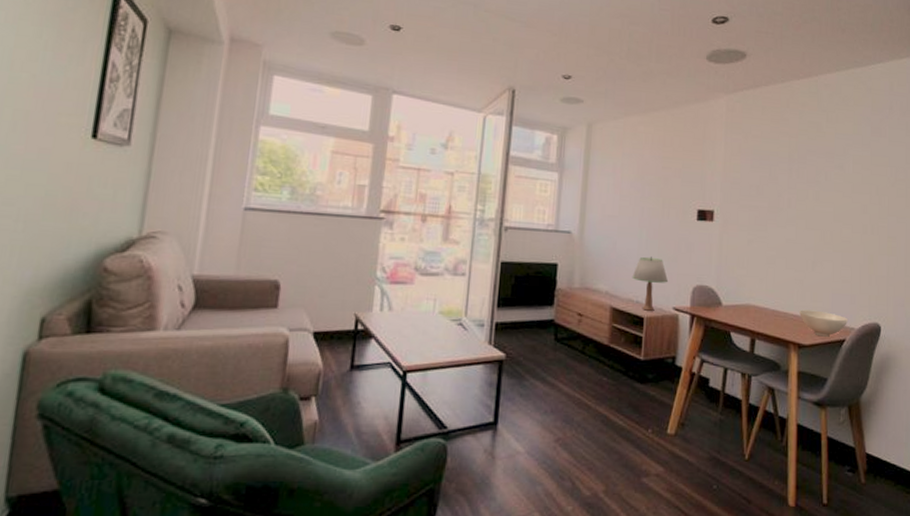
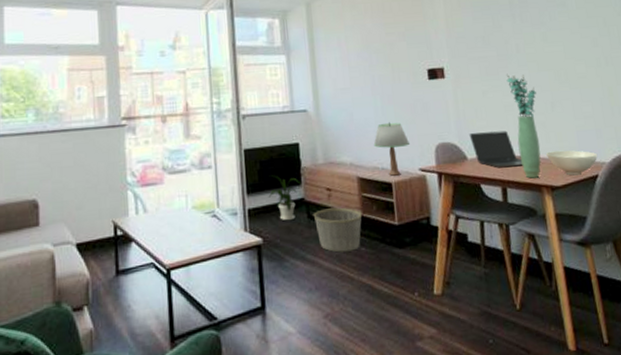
house plant: none [518,292,553,340] -> present [268,175,301,221]
basket: none [560,333,610,379] -> present [313,207,362,253]
laptop: none [728,280,775,320] -> present [469,130,523,168]
vase: none [773,226,800,334] -> present [506,73,541,179]

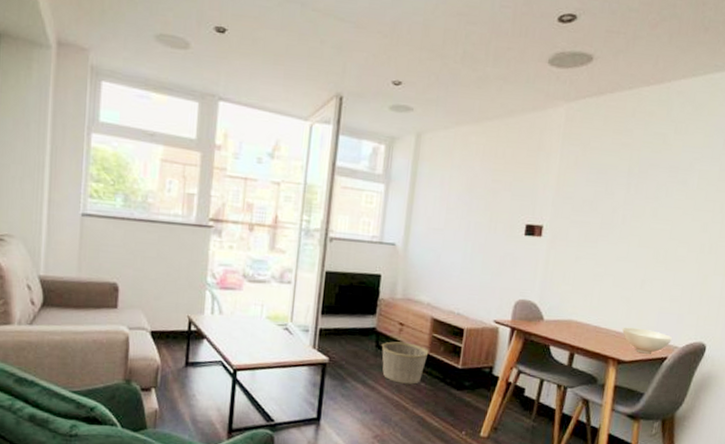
house plant: present [268,175,301,221] -> none [341,301,375,347]
table lamp: present [373,122,411,176] -> none [454,270,491,323]
laptop: present [469,130,523,168] -> none [551,296,597,336]
vase: present [506,73,541,179] -> none [595,243,630,350]

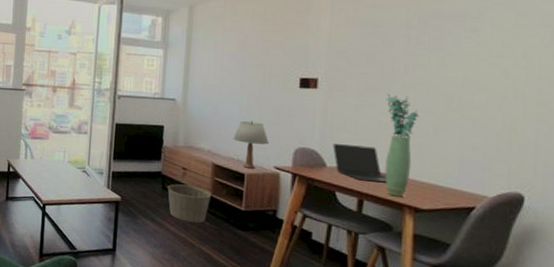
table lamp: none [454,270,491,323] -> present [232,121,270,169]
laptop: none [551,296,597,336] -> present [333,144,387,183]
vase: none [595,243,630,350] -> present [385,92,419,197]
bowl: present [622,327,673,354] -> none [417,174,480,203]

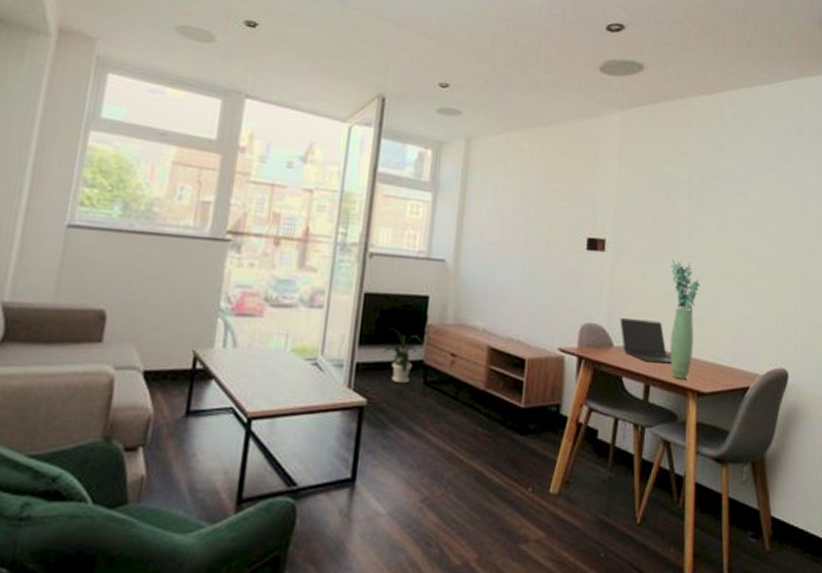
house plant: none [130,148,160,188] -> present [382,328,423,384]
basket: present [167,184,212,223] -> none [430,376,486,430]
table lamp: present [232,121,270,169] -> none [512,290,554,352]

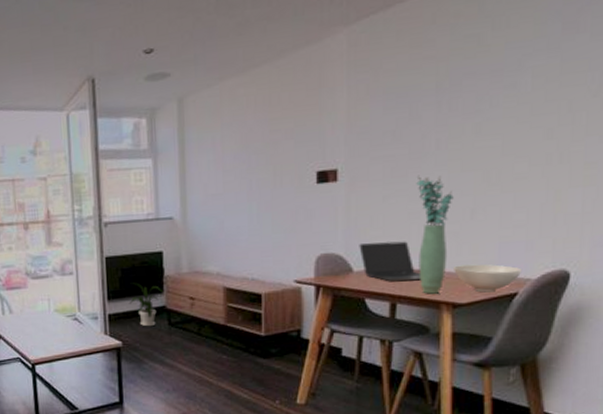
bowl: none [699,352,753,384] -> present [454,264,523,293]

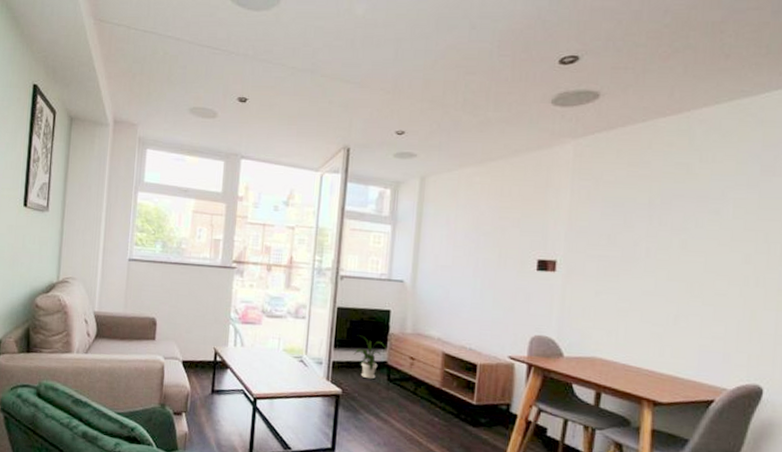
laptop: present [359,241,422,282] -> none [570,332,626,374]
vase: present [416,175,454,294] -> none [623,277,659,390]
bowl: present [454,264,523,293] -> none [656,365,720,396]

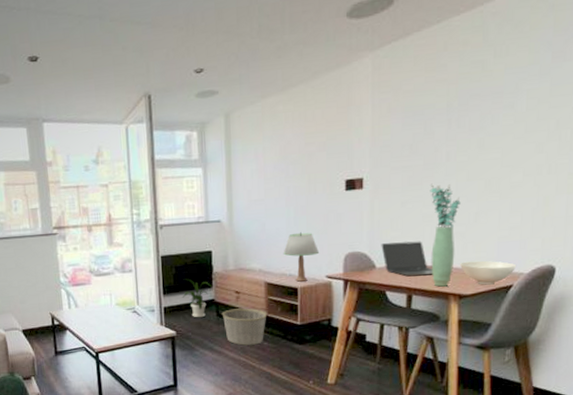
basket: none [393,375,442,419] -> present [222,308,267,346]
table lamp: none [465,306,504,359] -> present [283,232,320,282]
laptop: none [570,332,626,374] -> present [381,241,433,277]
vase: none [623,277,659,390] -> present [430,183,461,287]
bowl: none [656,365,720,396] -> present [460,260,517,285]

